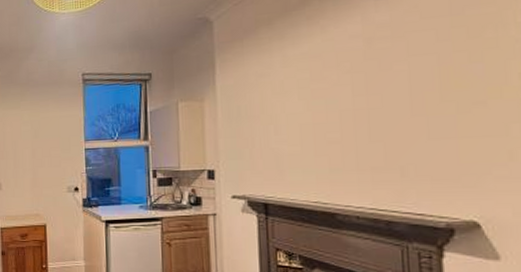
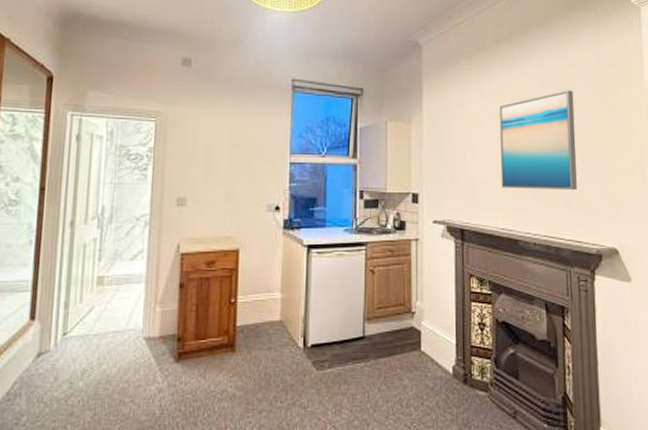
wall art: none [308,42,418,160] -> present [499,90,577,191]

